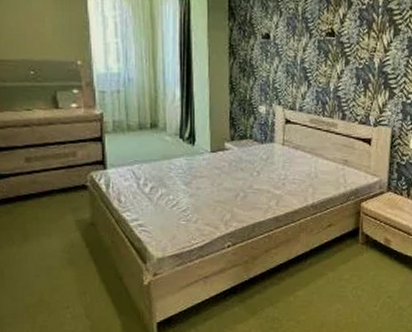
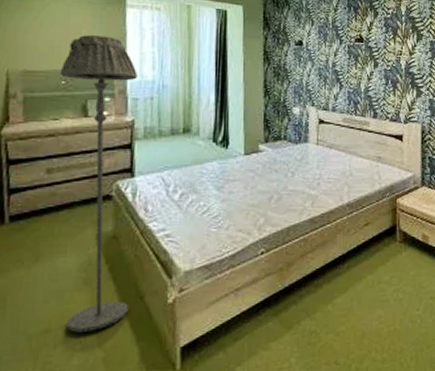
floor lamp: none [27,23,110,304] -> present [59,35,138,333]

